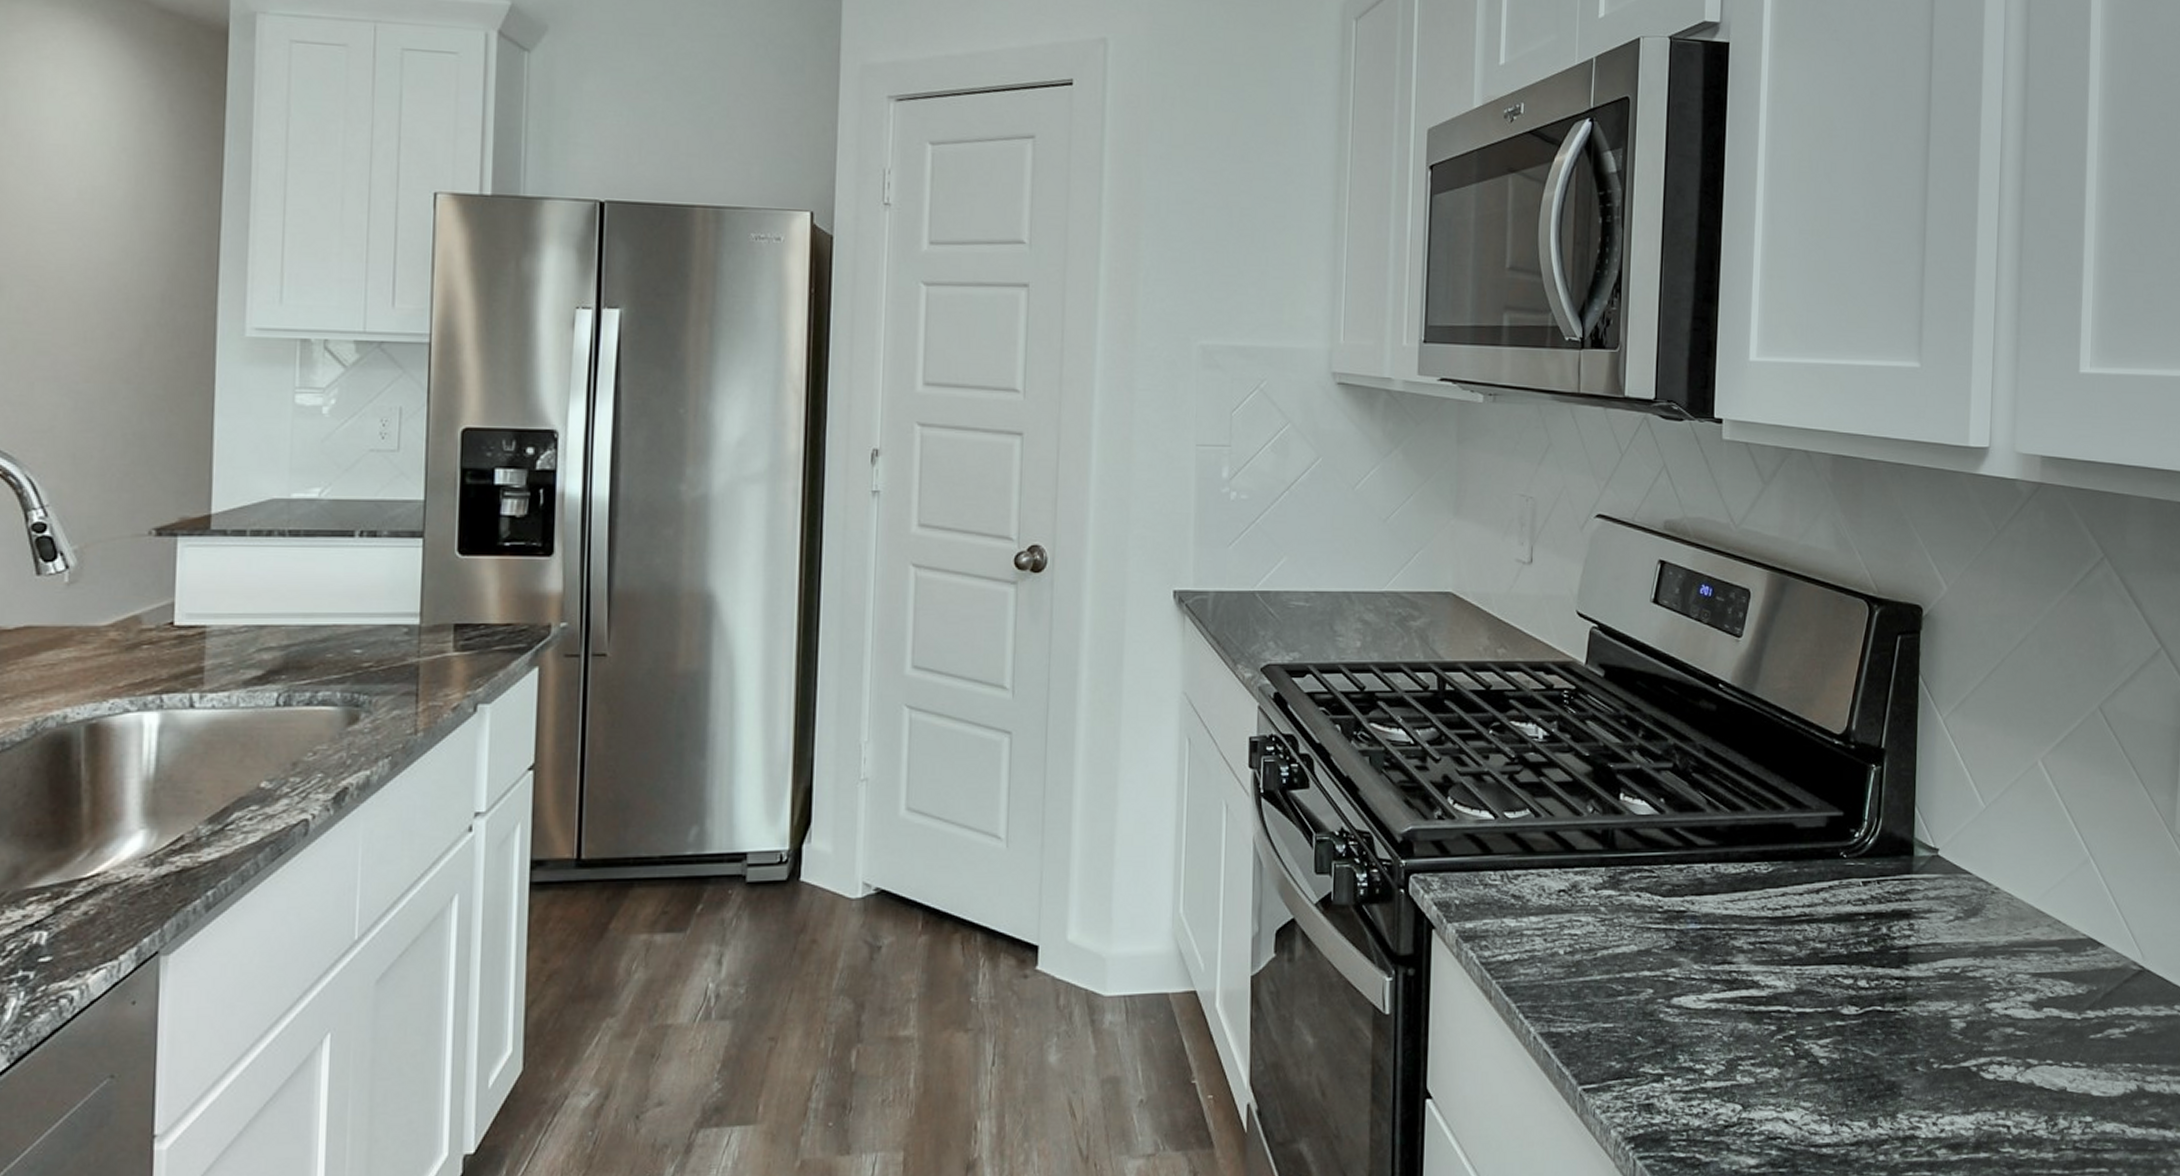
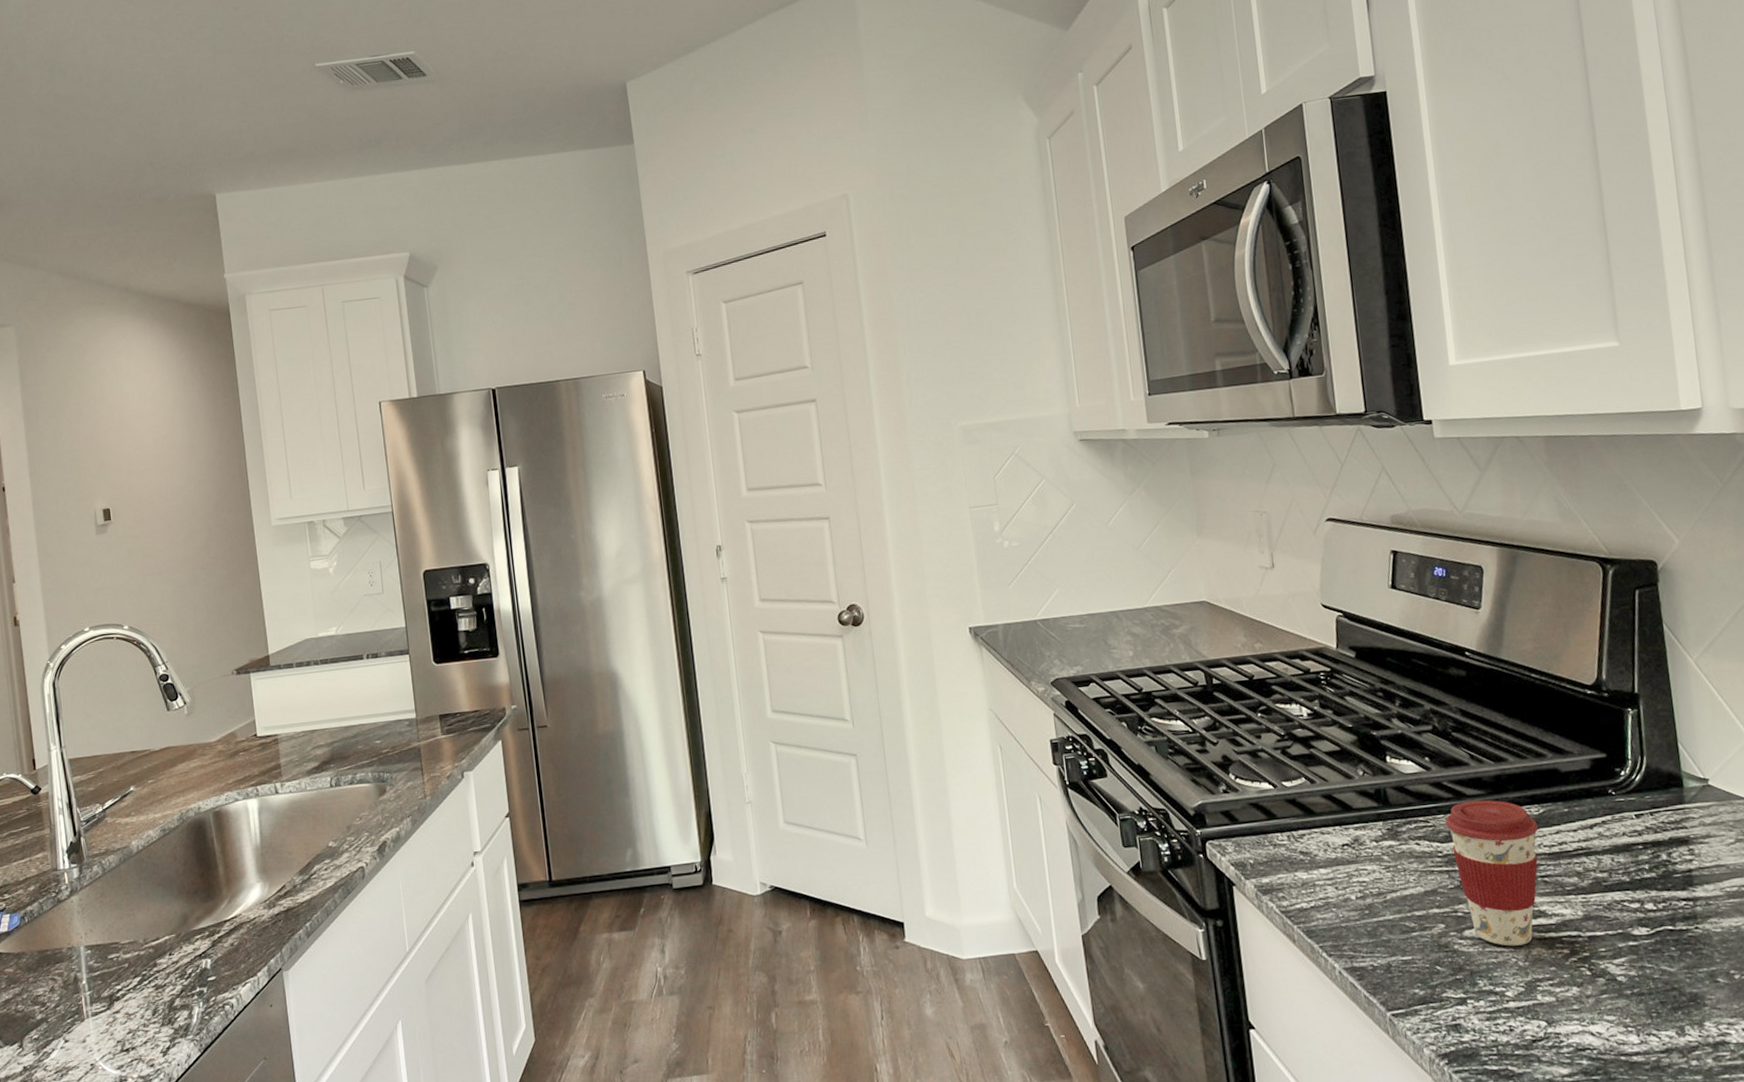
coffee cup: none [1671,852,1765,1019] -> present [1445,800,1539,946]

